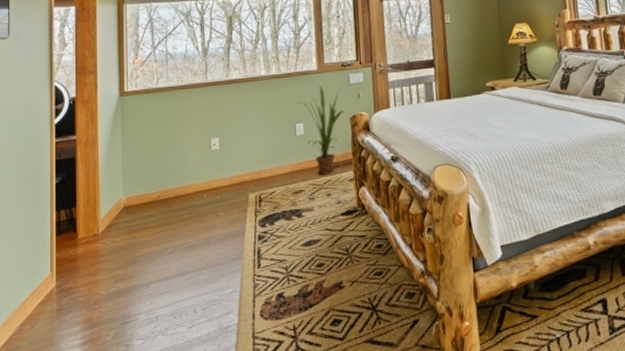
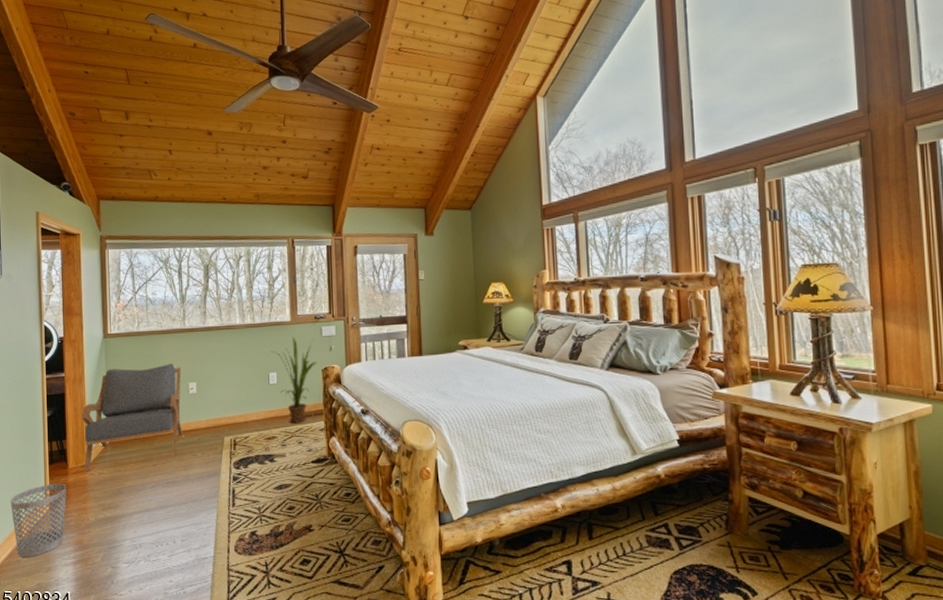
wastebasket: none [10,256,76,343] -> present [10,484,67,557]
armchair: none [94,119,204,241] -> present [81,364,183,472]

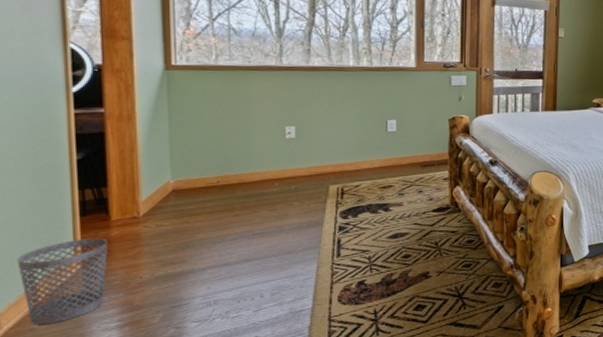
armchair: present [81,364,183,472] -> none [131,104,276,224]
house plant: present [271,336,318,424] -> none [390,83,444,173]

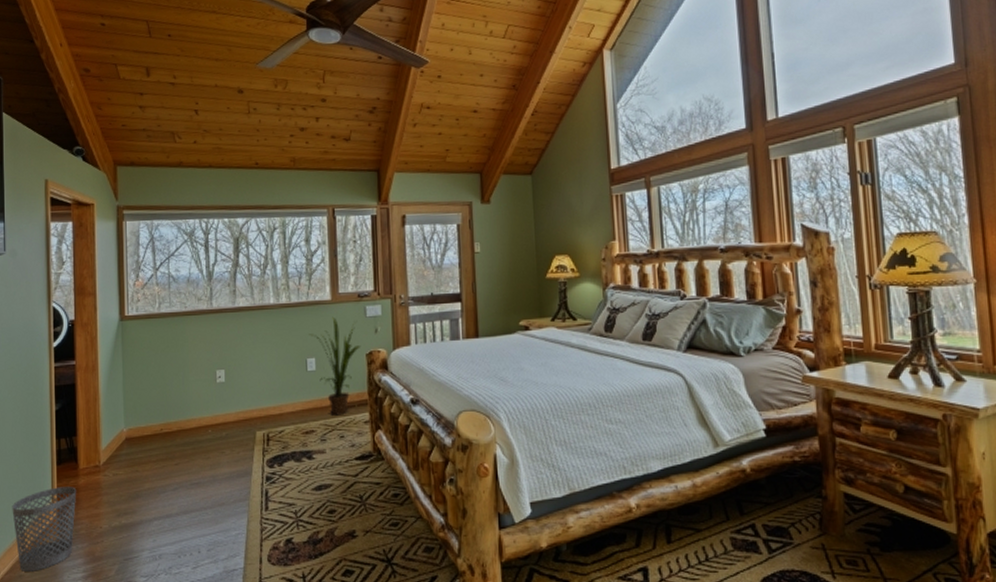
house plant: none [390,83,444,173] -> present [309,316,361,416]

